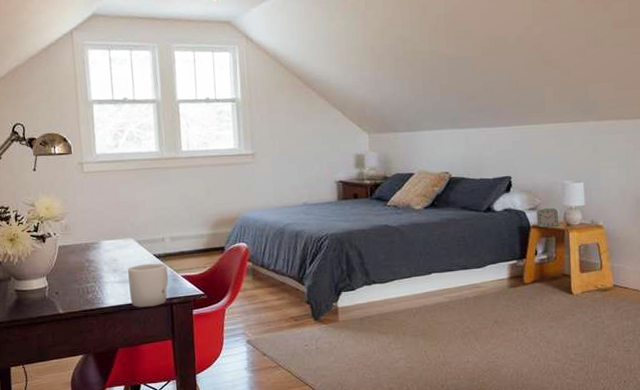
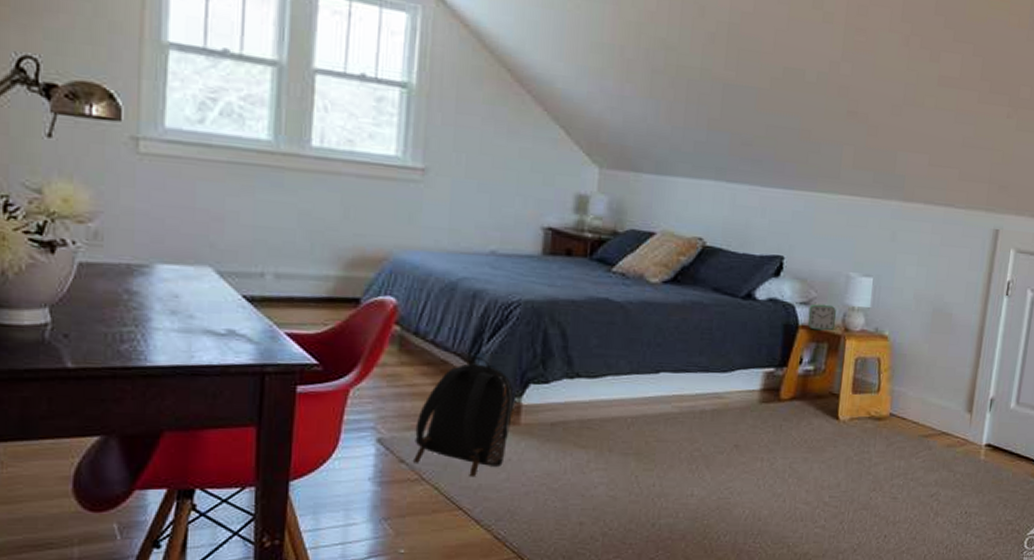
mug: present [127,263,169,307] -> none [194,307,263,374]
backpack: none [270,277,333,362] -> present [412,356,514,477]

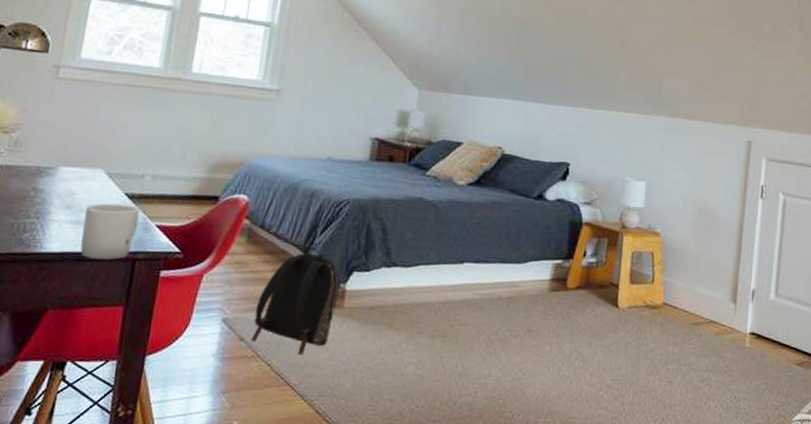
mug: none [194,307,263,374] -> present [80,203,140,260]
alarm clock: present [807,303,836,331] -> none [590,204,615,228]

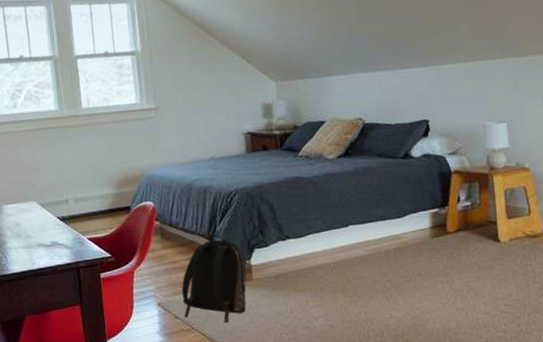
mug: present [80,203,140,260] -> none [31,225,74,273]

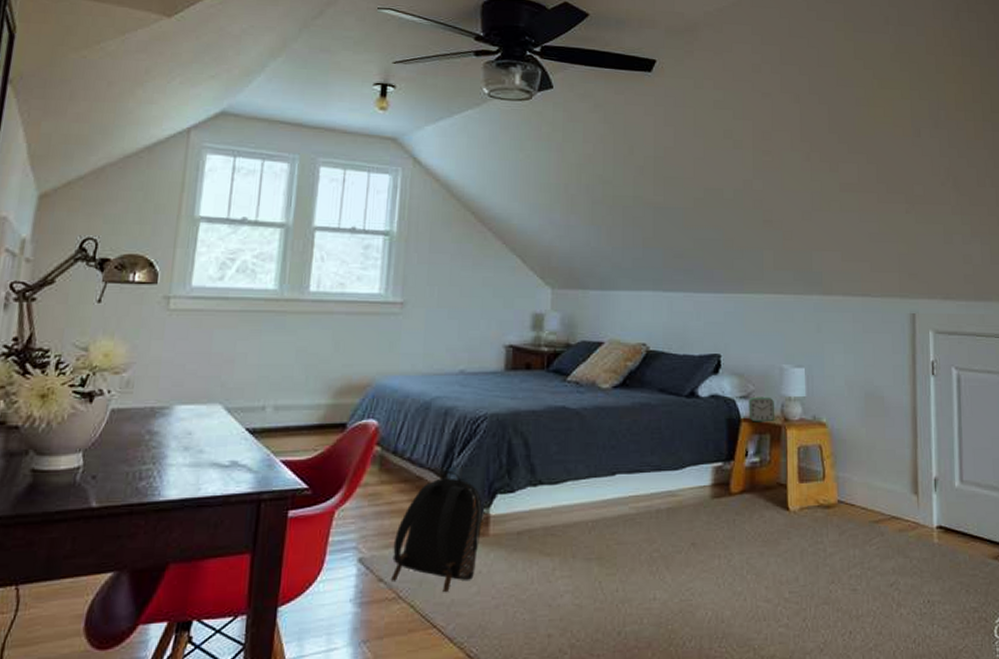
alarm clock: none [457,151,482,174] -> present [749,397,775,422]

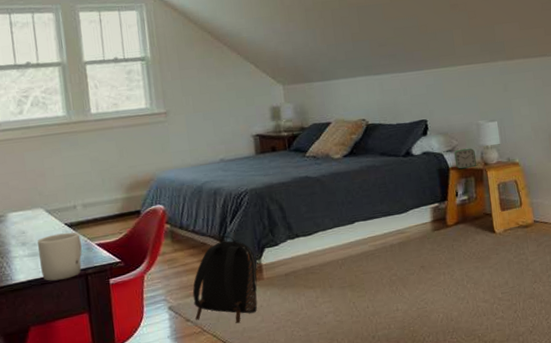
mug: none [201,441,263,503] -> present [37,232,82,281]

